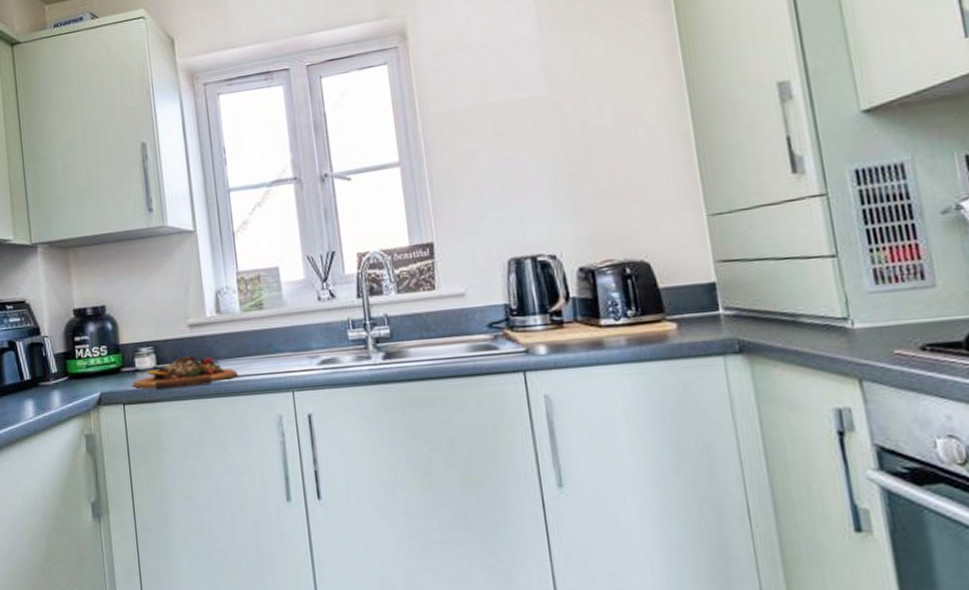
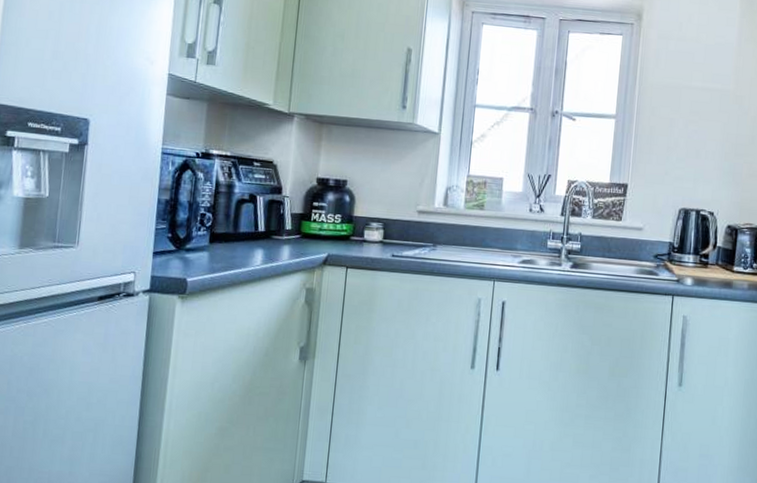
cutting board: present [132,356,238,391] -> none [358,236,451,264]

